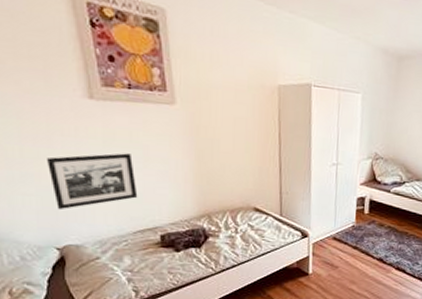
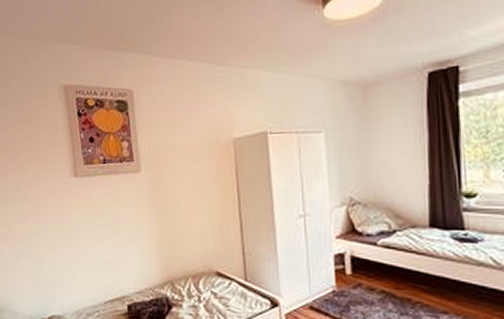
picture frame: present [47,153,138,210] -> none [42,223,109,281]

